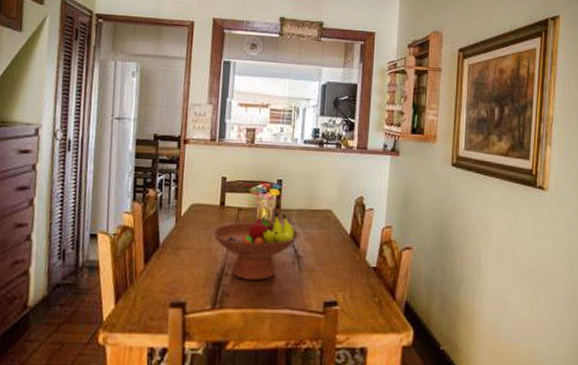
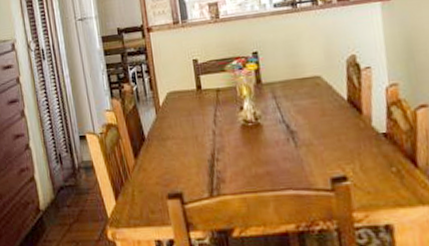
fruit bowl: present [211,211,300,280] -> none [193,87,289,164]

